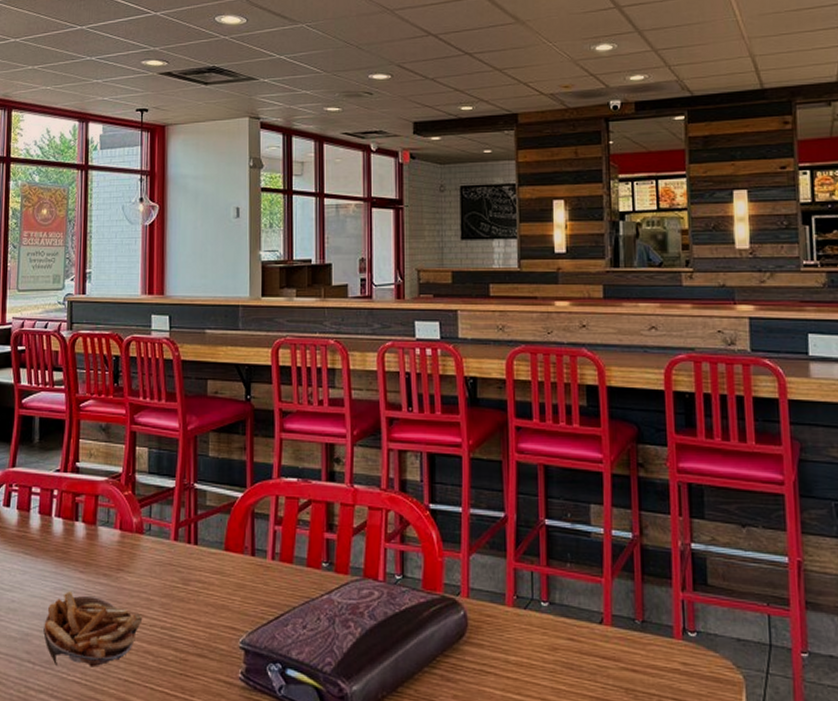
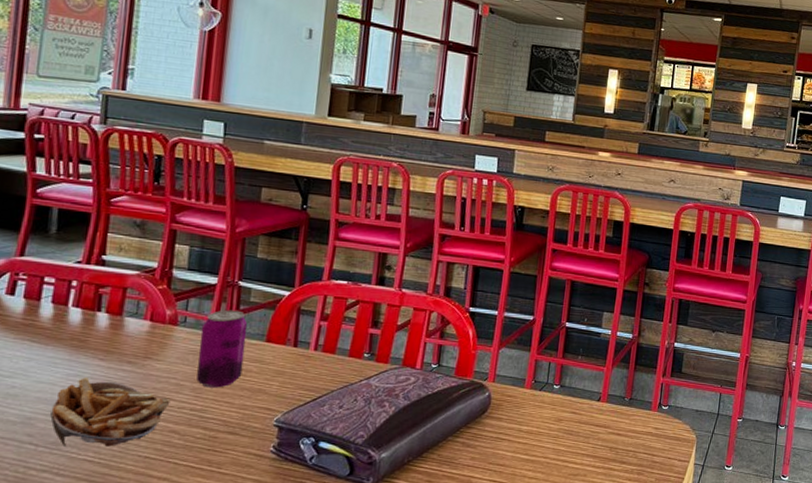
soda can: none [164,515,206,603] -> present [197,310,248,388]

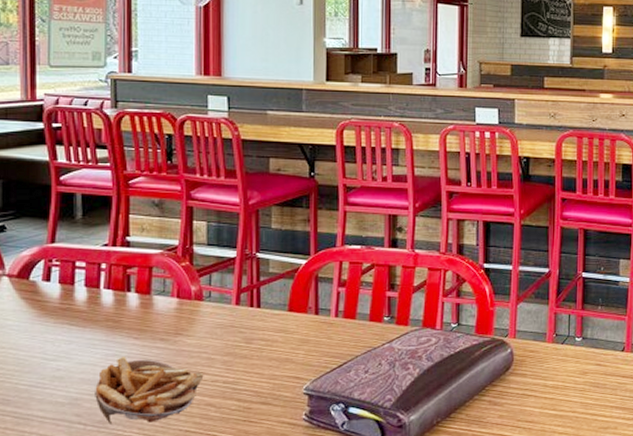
soda can: present [197,310,248,388] -> none [225,282,269,360]

